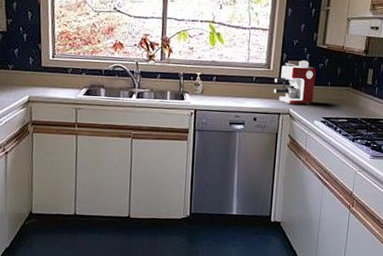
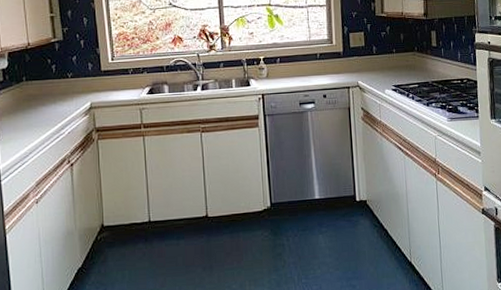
coffee maker: present [273,60,316,104] -> none [338,31,381,76]

